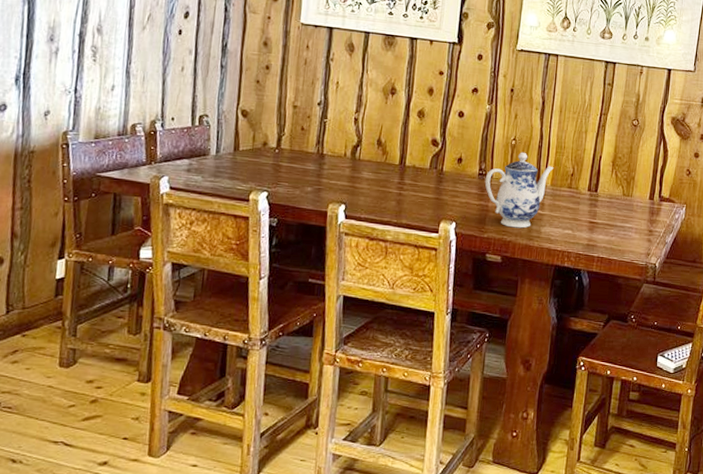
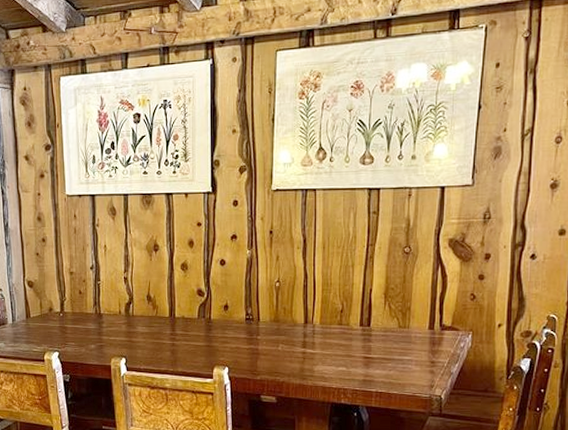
teapot: present [485,152,554,228] -> none [252,293,322,369]

